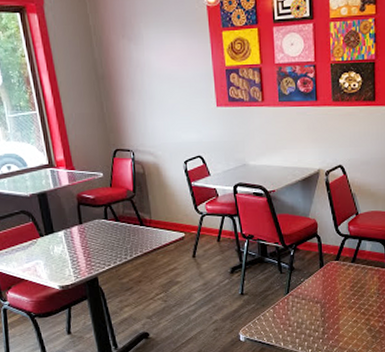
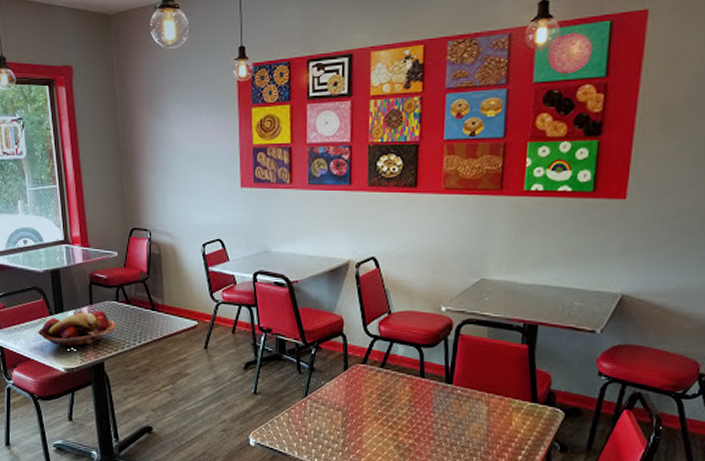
fruit basket: none [30,229,107,268] -> present [38,310,116,349]

